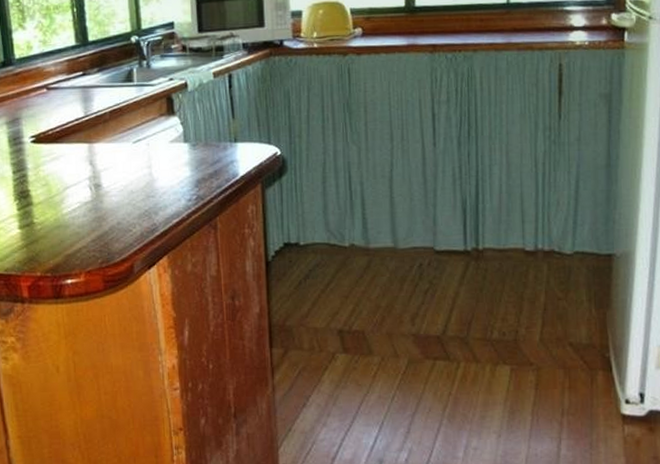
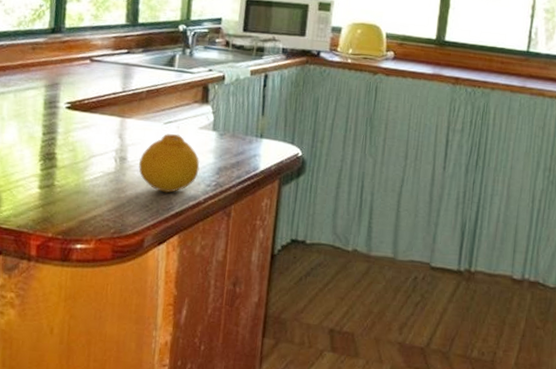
fruit: none [115,152,177,214] -> present [139,134,200,193]

